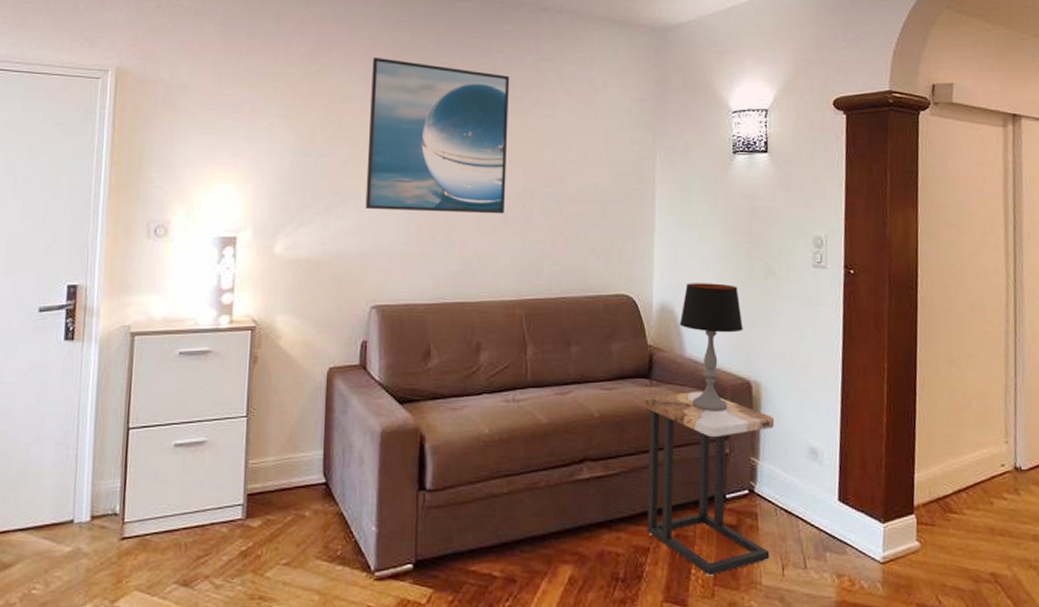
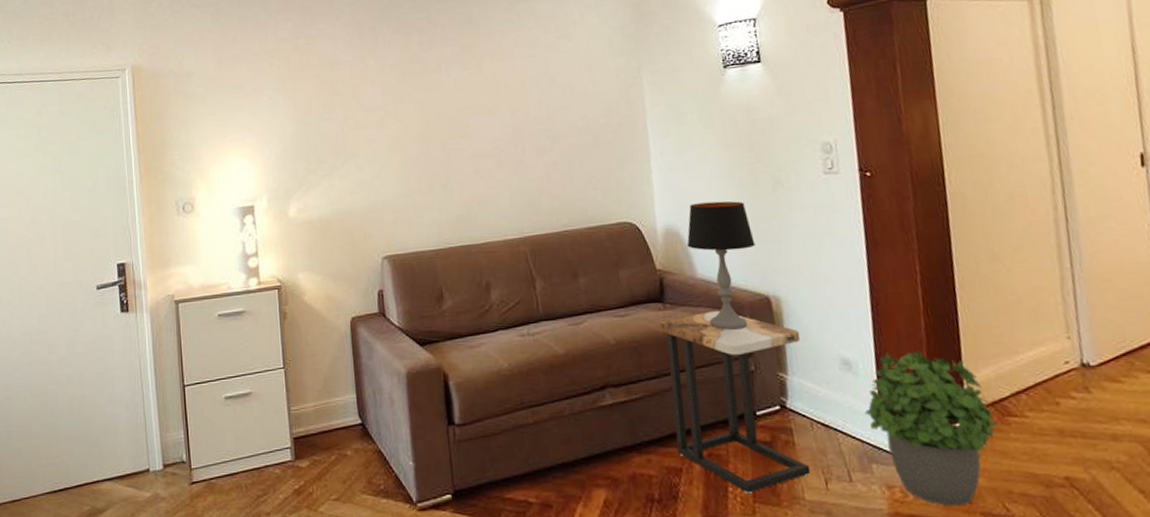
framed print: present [365,57,510,214] -> none [355,22,498,167]
potted plant: none [824,445,939,597] -> present [864,351,998,506]

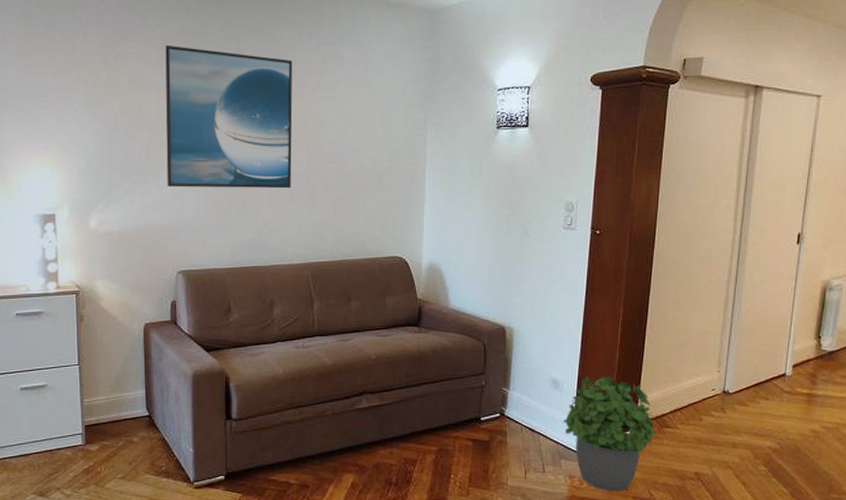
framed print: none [355,22,498,167] -> present [165,44,293,189]
side table: present [658,310,811,493] -> none [413,335,524,480]
table lamp: present [687,201,755,330] -> none [445,245,500,352]

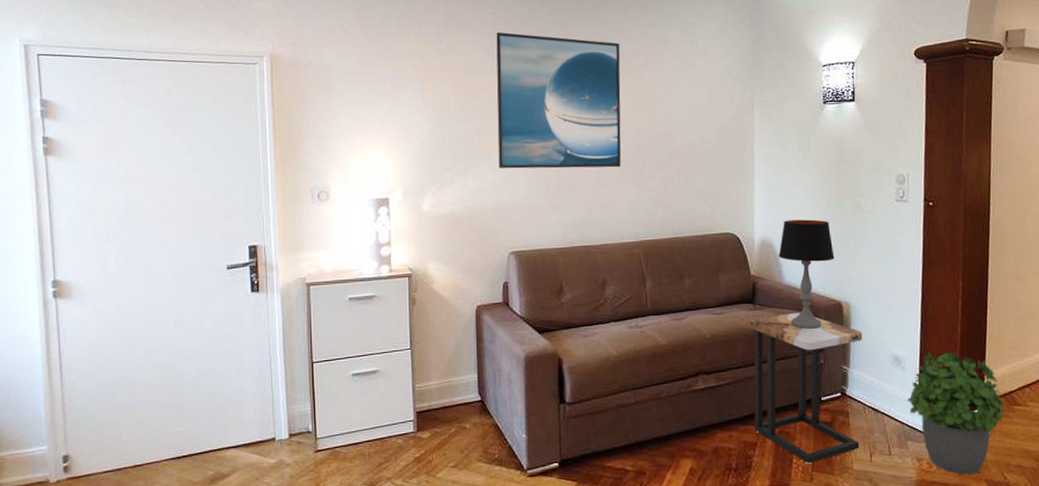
side table: none [413,335,524,480] -> present [748,312,863,464]
table lamp: none [445,245,500,352] -> present [778,219,835,329]

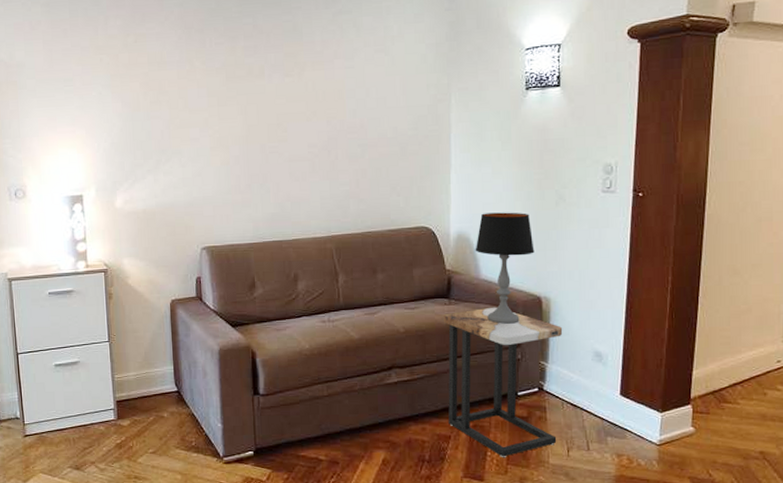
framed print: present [496,31,622,169] -> none [183,23,313,165]
potted plant: present [906,351,1006,475] -> none [607,347,714,472]

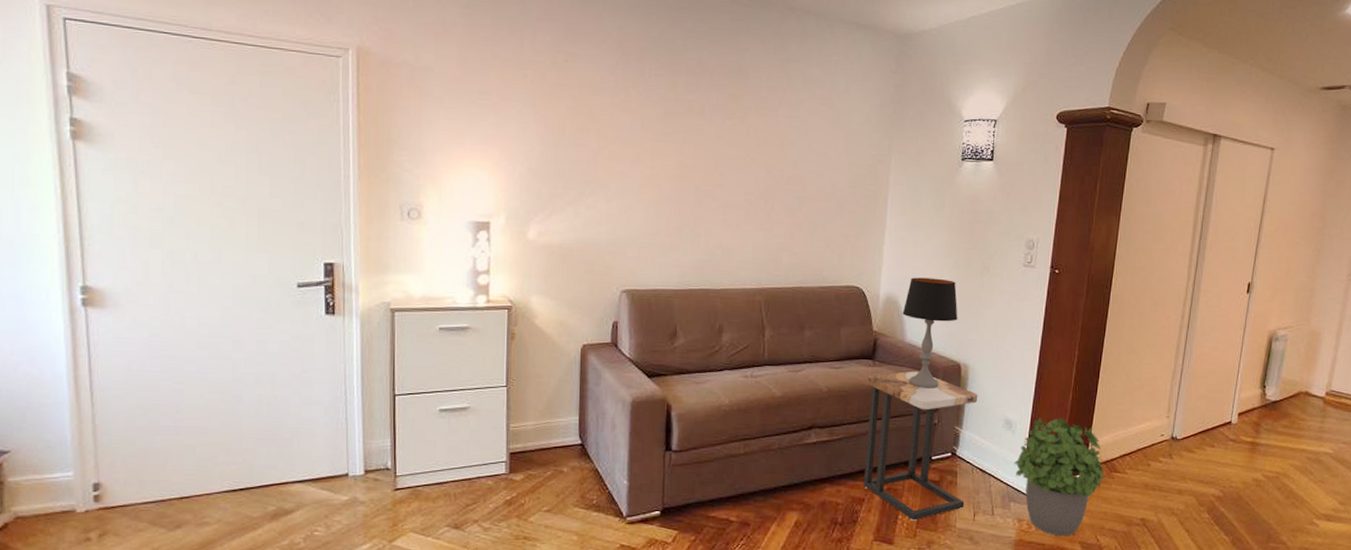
potted plant: none [607,347,714,472] -> present [1013,417,1105,536]

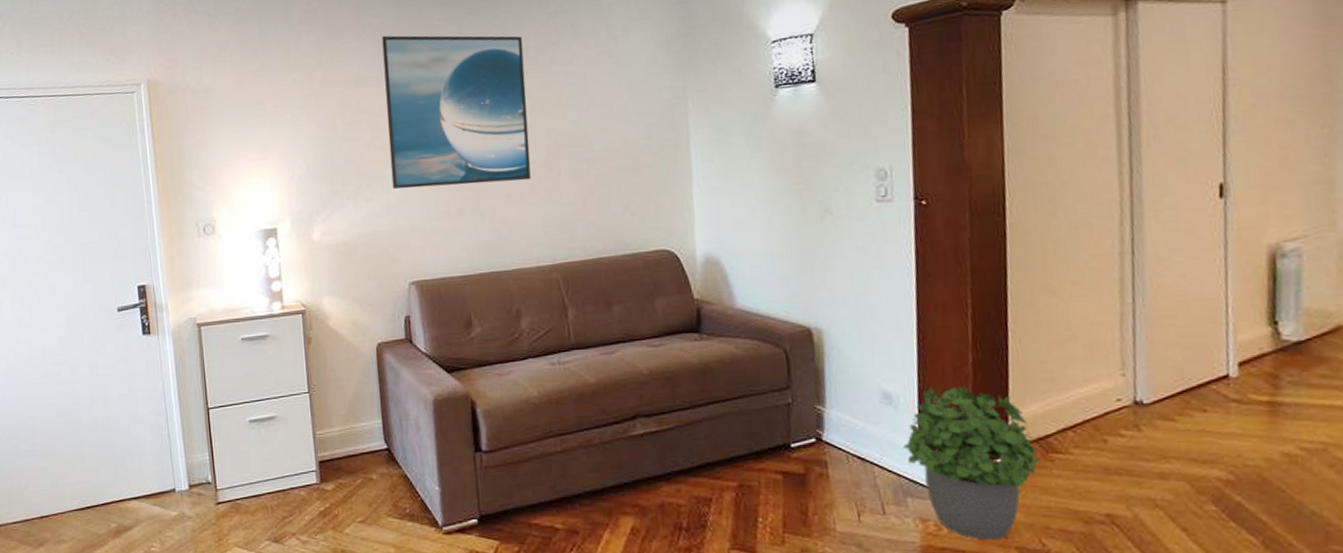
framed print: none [615,49,756,209] -> present [381,35,531,189]
side table: present [864,371,978,521] -> none [693,341,844,524]
table lamp: present [902,277,958,388] -> none [727,229,799,362]

